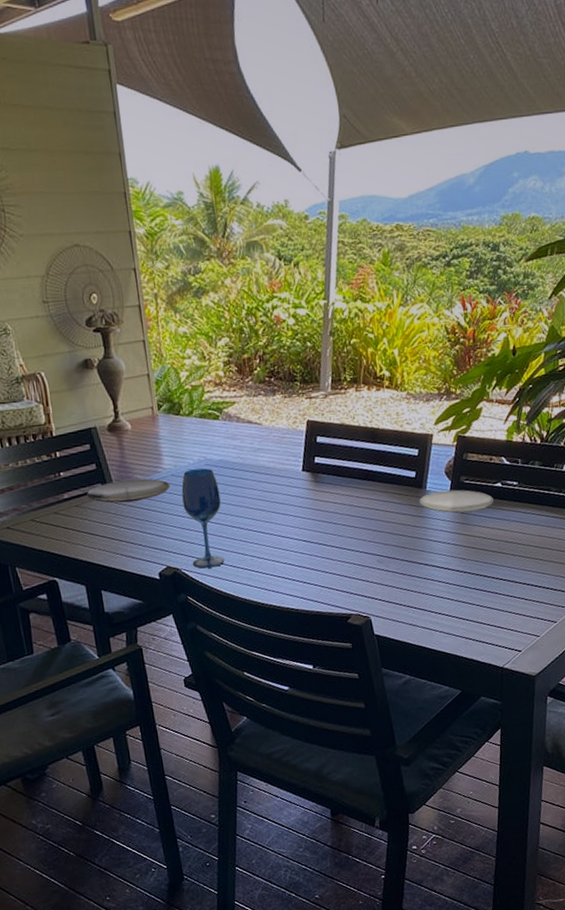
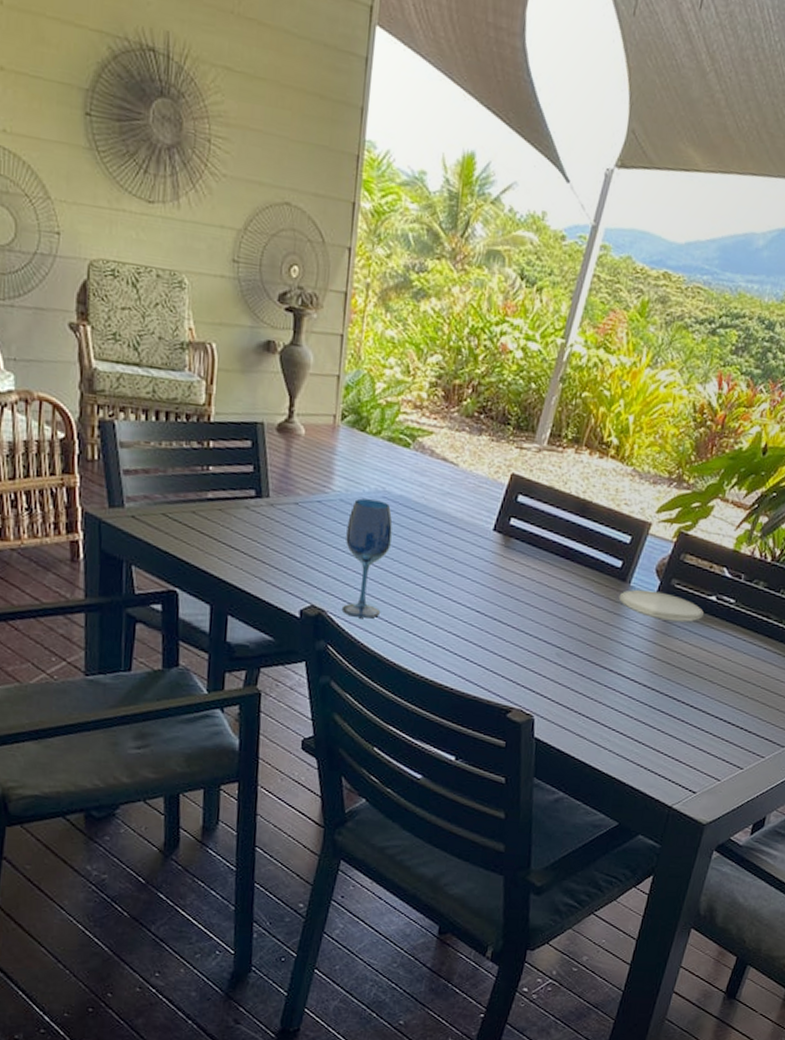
plate: present [86,478,171,503] -> none [235,491,336,521]

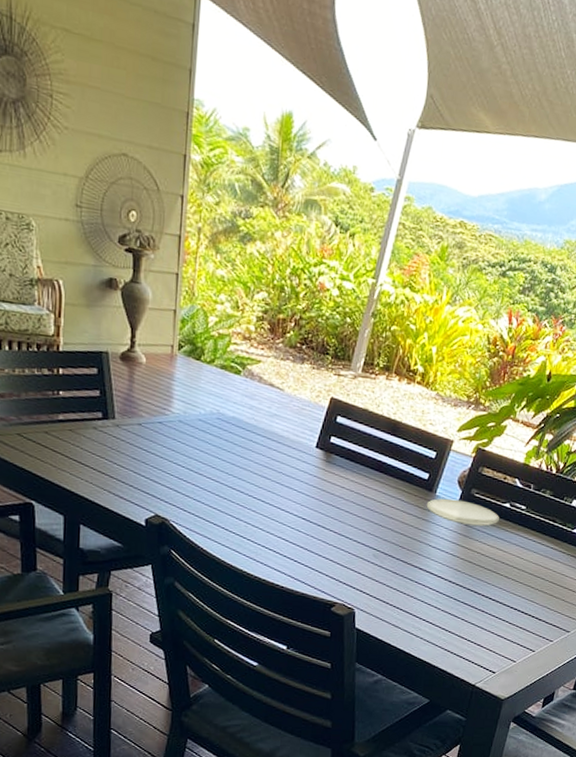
wineglass: present [341,498,393,619] -> none [182,419,227,526]

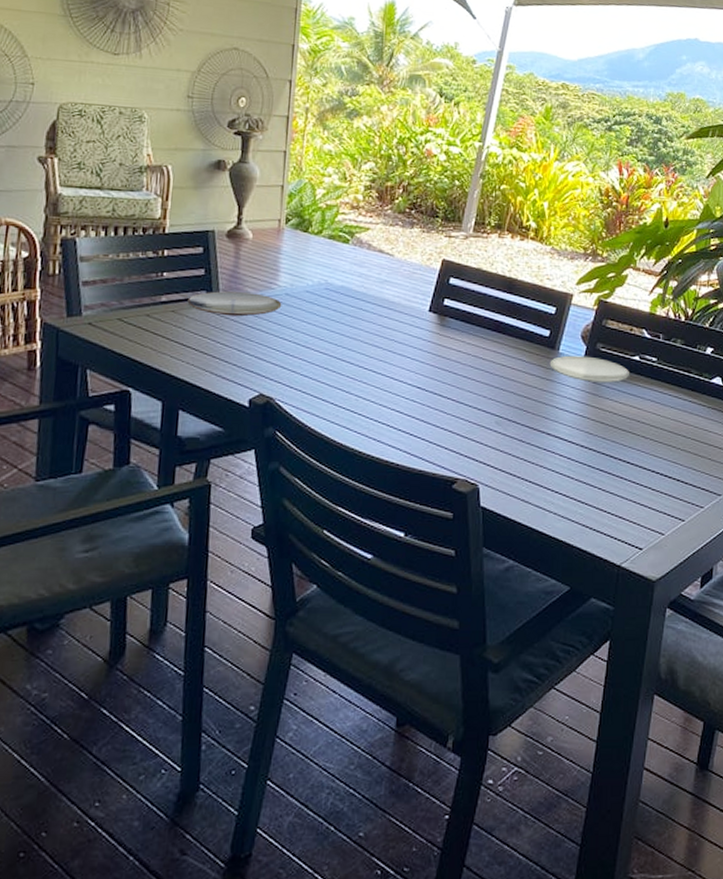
plate: none [84,413,176,440] -> present [187,291,282,317]

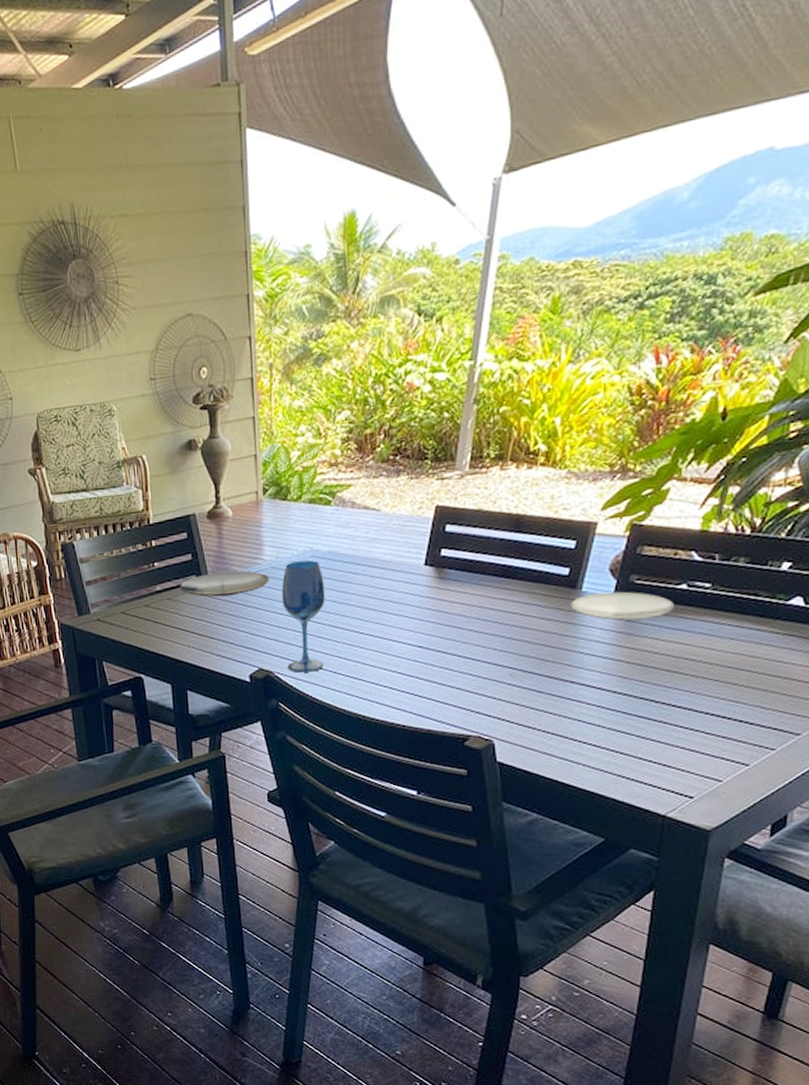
wineglass: none [289,291,335,402] -> present [282,560,325,673]

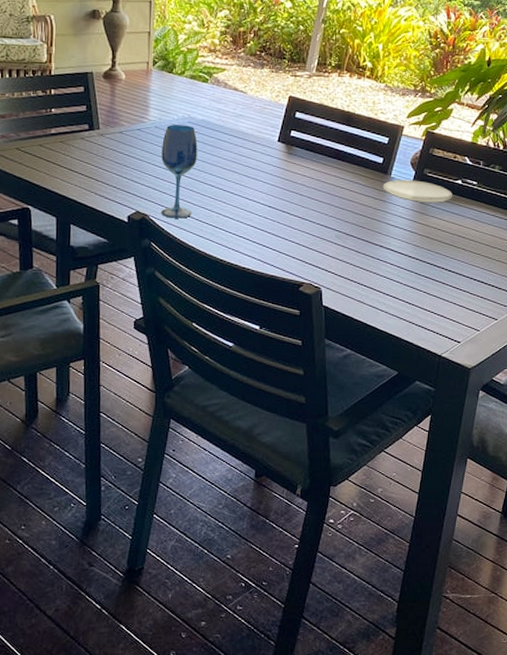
plate: present [180,570,270,597] -> none [73,124,153,146]

